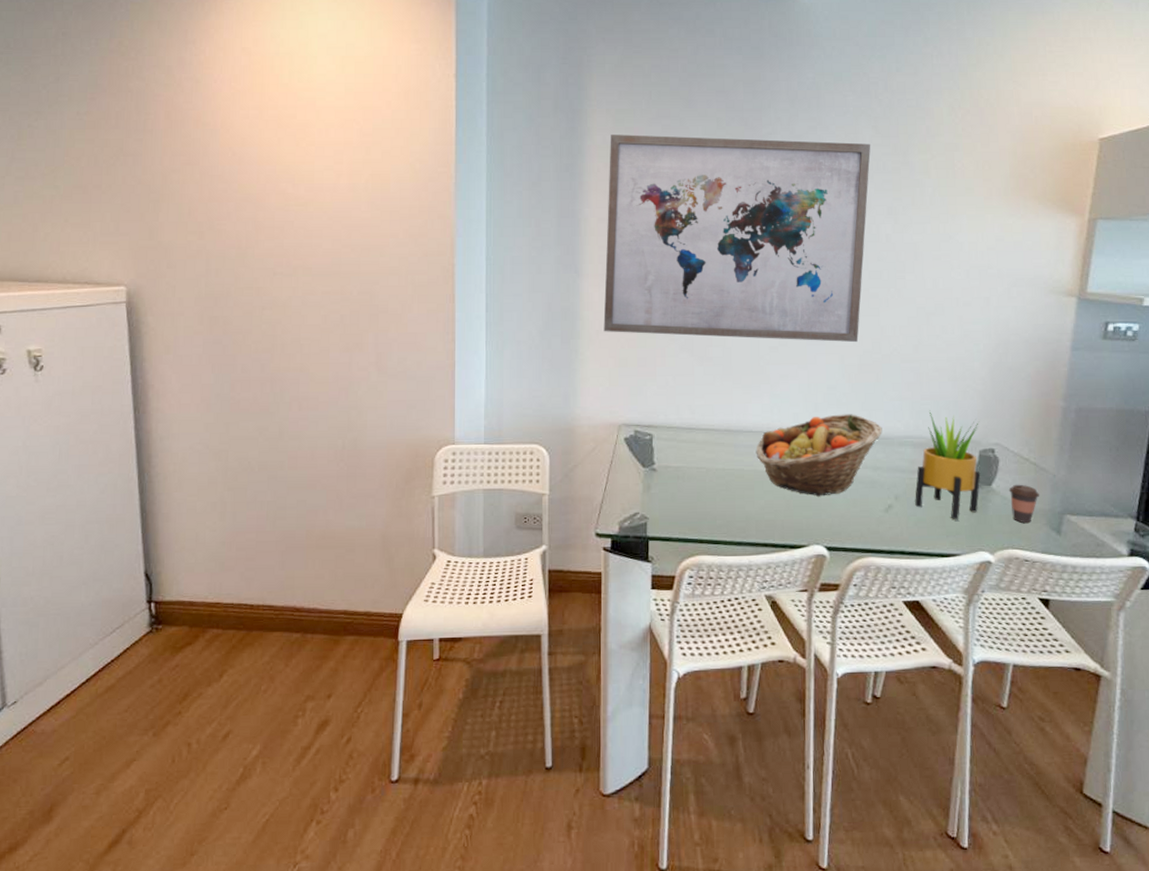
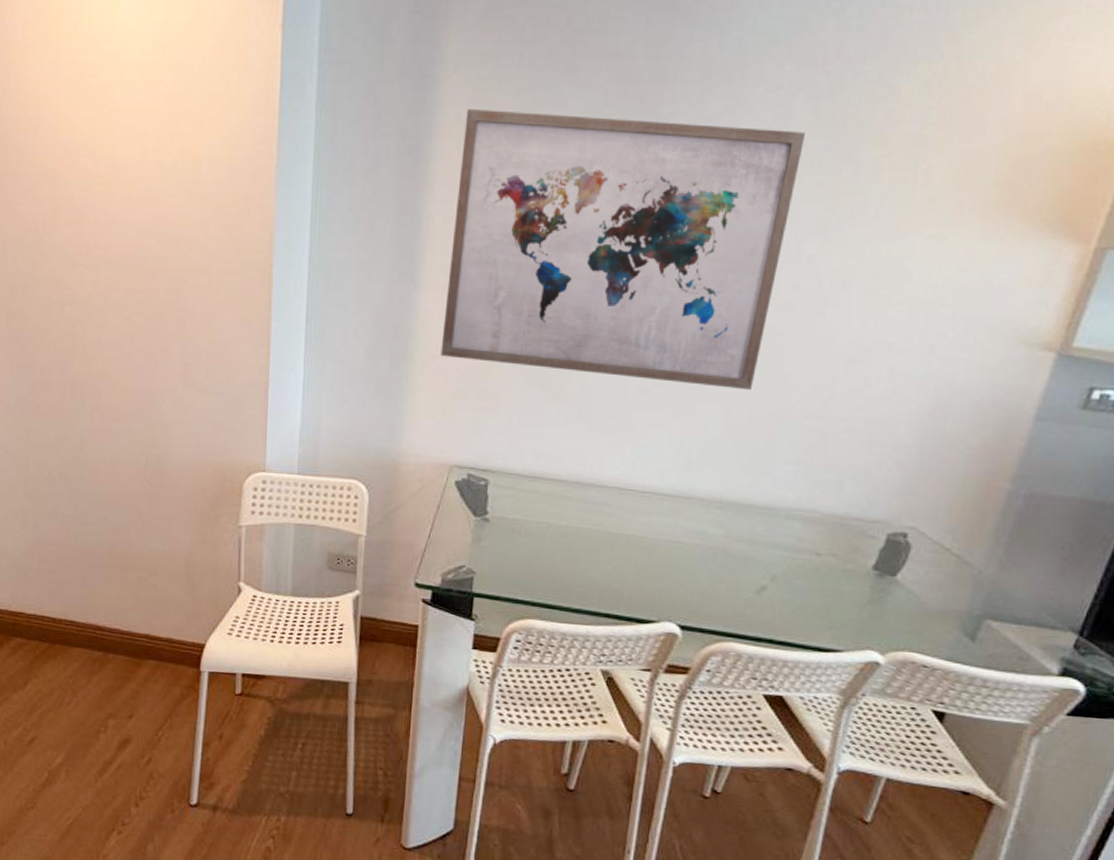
fruit basket: present [755,414,883,497] -> none [608,475,768,569]
potted plant: present [915,410,981,520] -> none [795,480,893,612]
coffee cup: present [1008,484,1040,524] -> none [916,577,957,625]

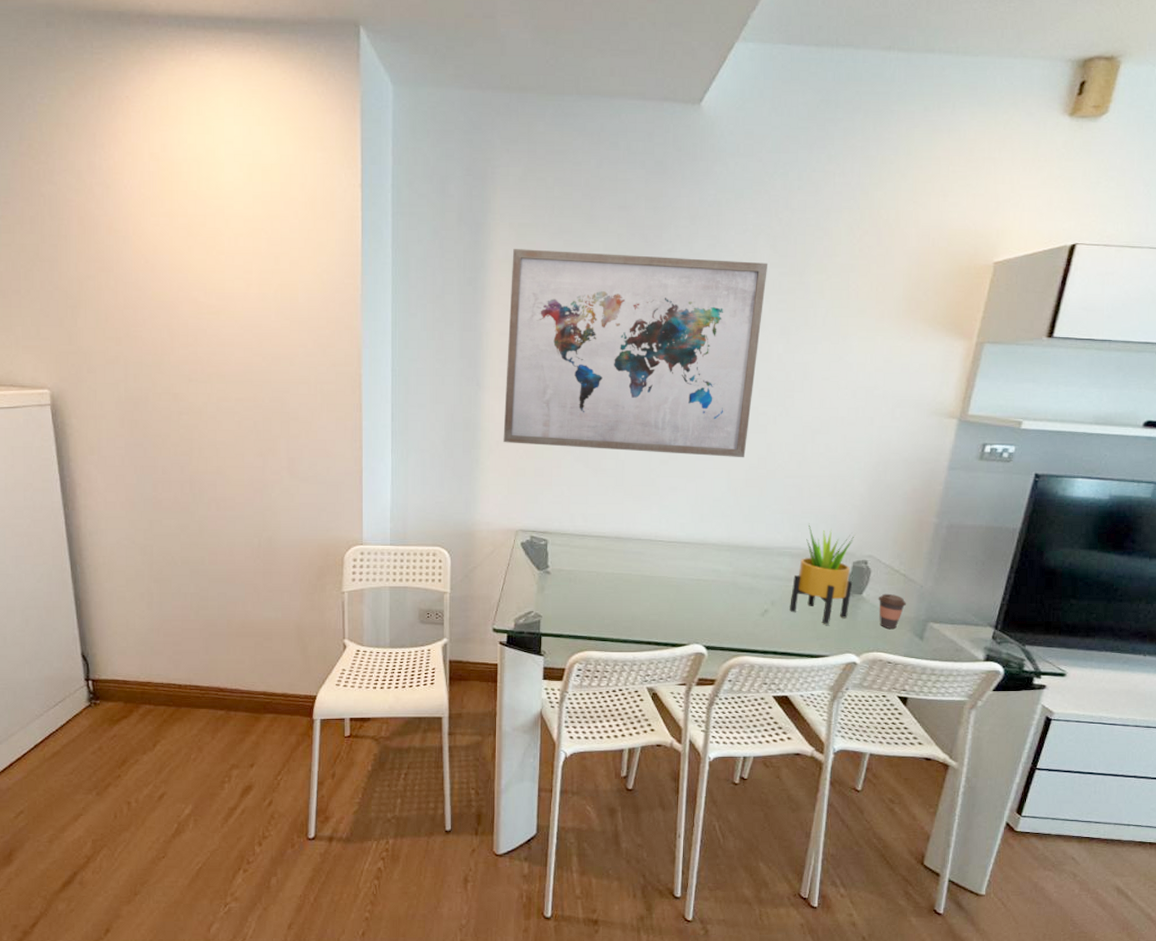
potted plant: none [795,480,893,612] -> present [790,523,855,625]
coffee cup: none [916,577,957,625] -> present [878,593,907,630]

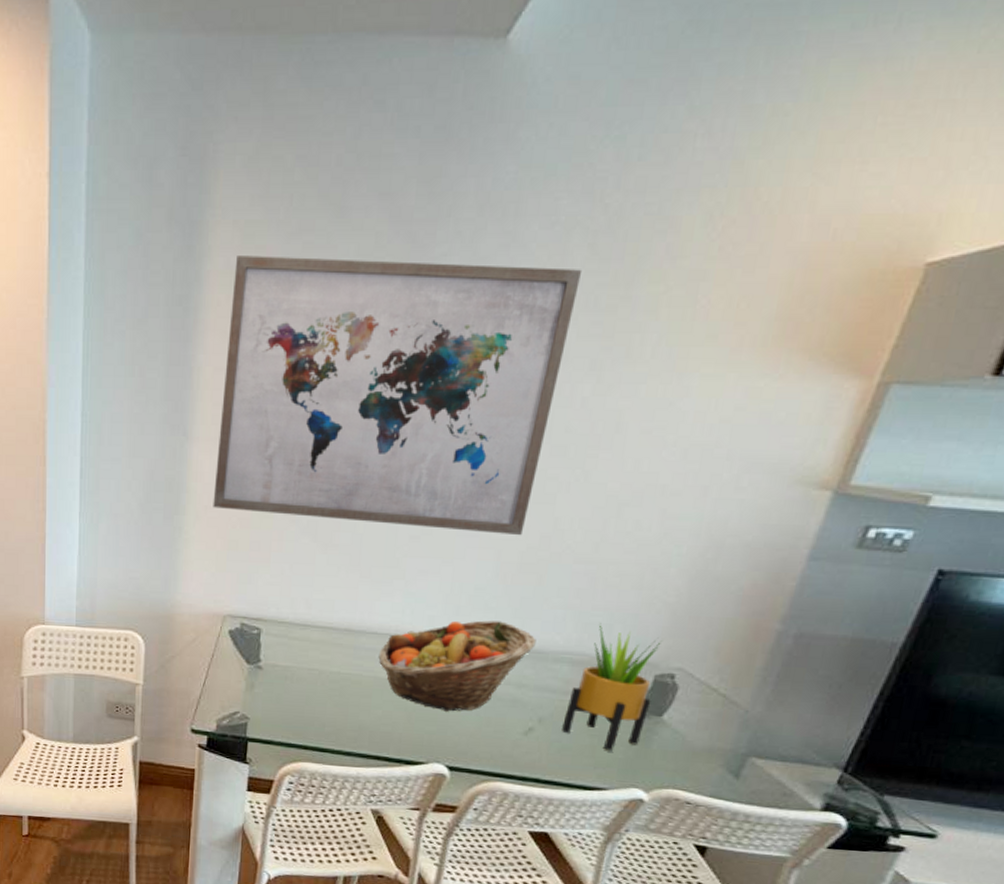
fruit basket: none [643,525,763,601] -> present [378,620,536,712]
coffee cup: present [878,593,907,630] -> none [681,717,723,763]

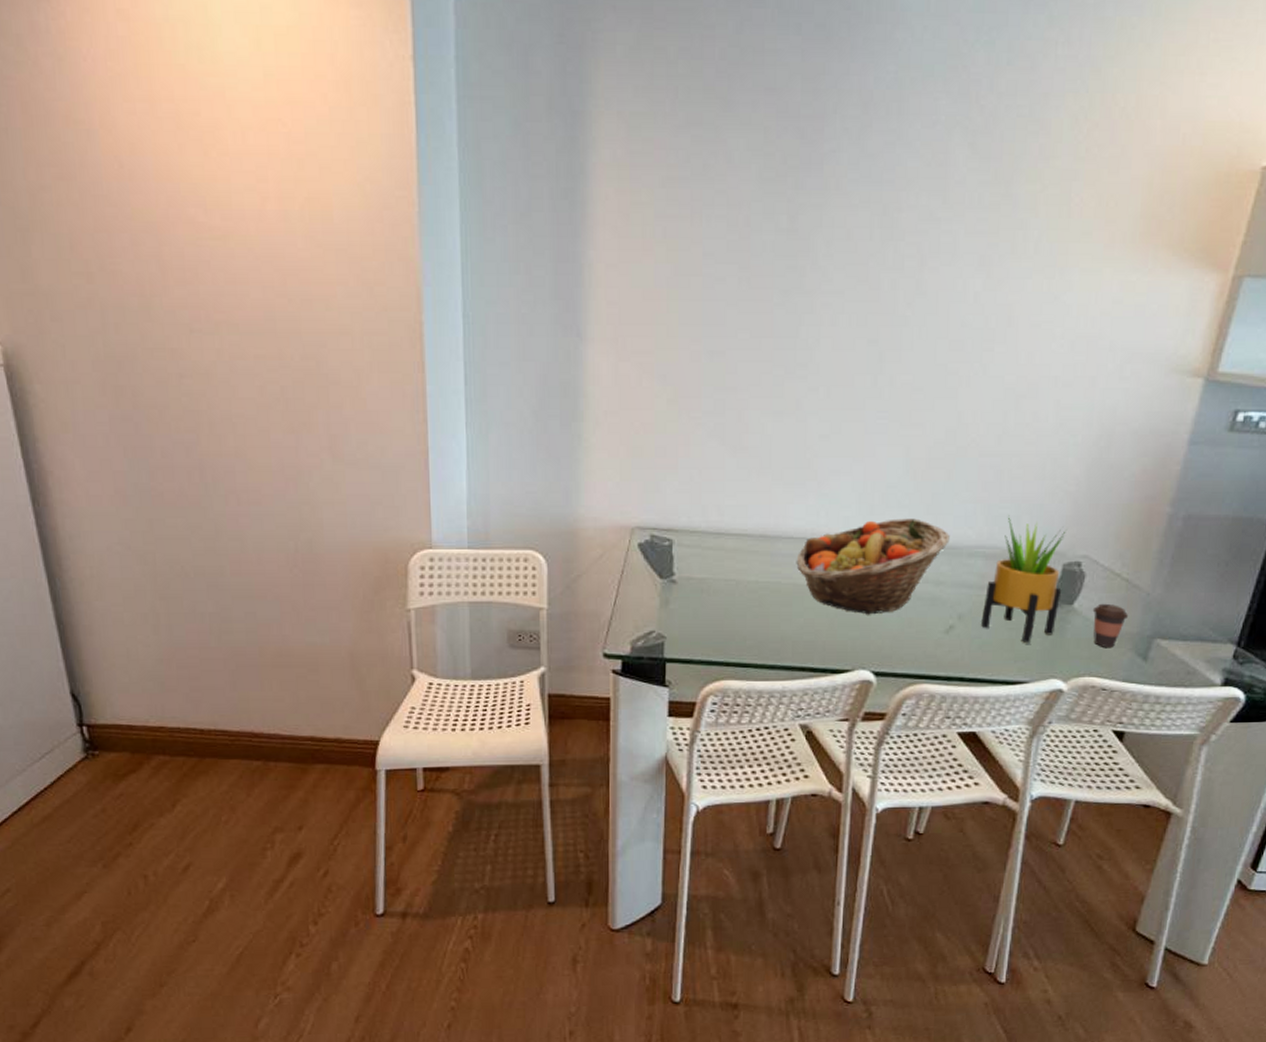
wall art: present [213,256,583,536] -> none [613,148,965,431]
coffee cup: none [681,717,723,763] -> present [1092,603,1129,649]

